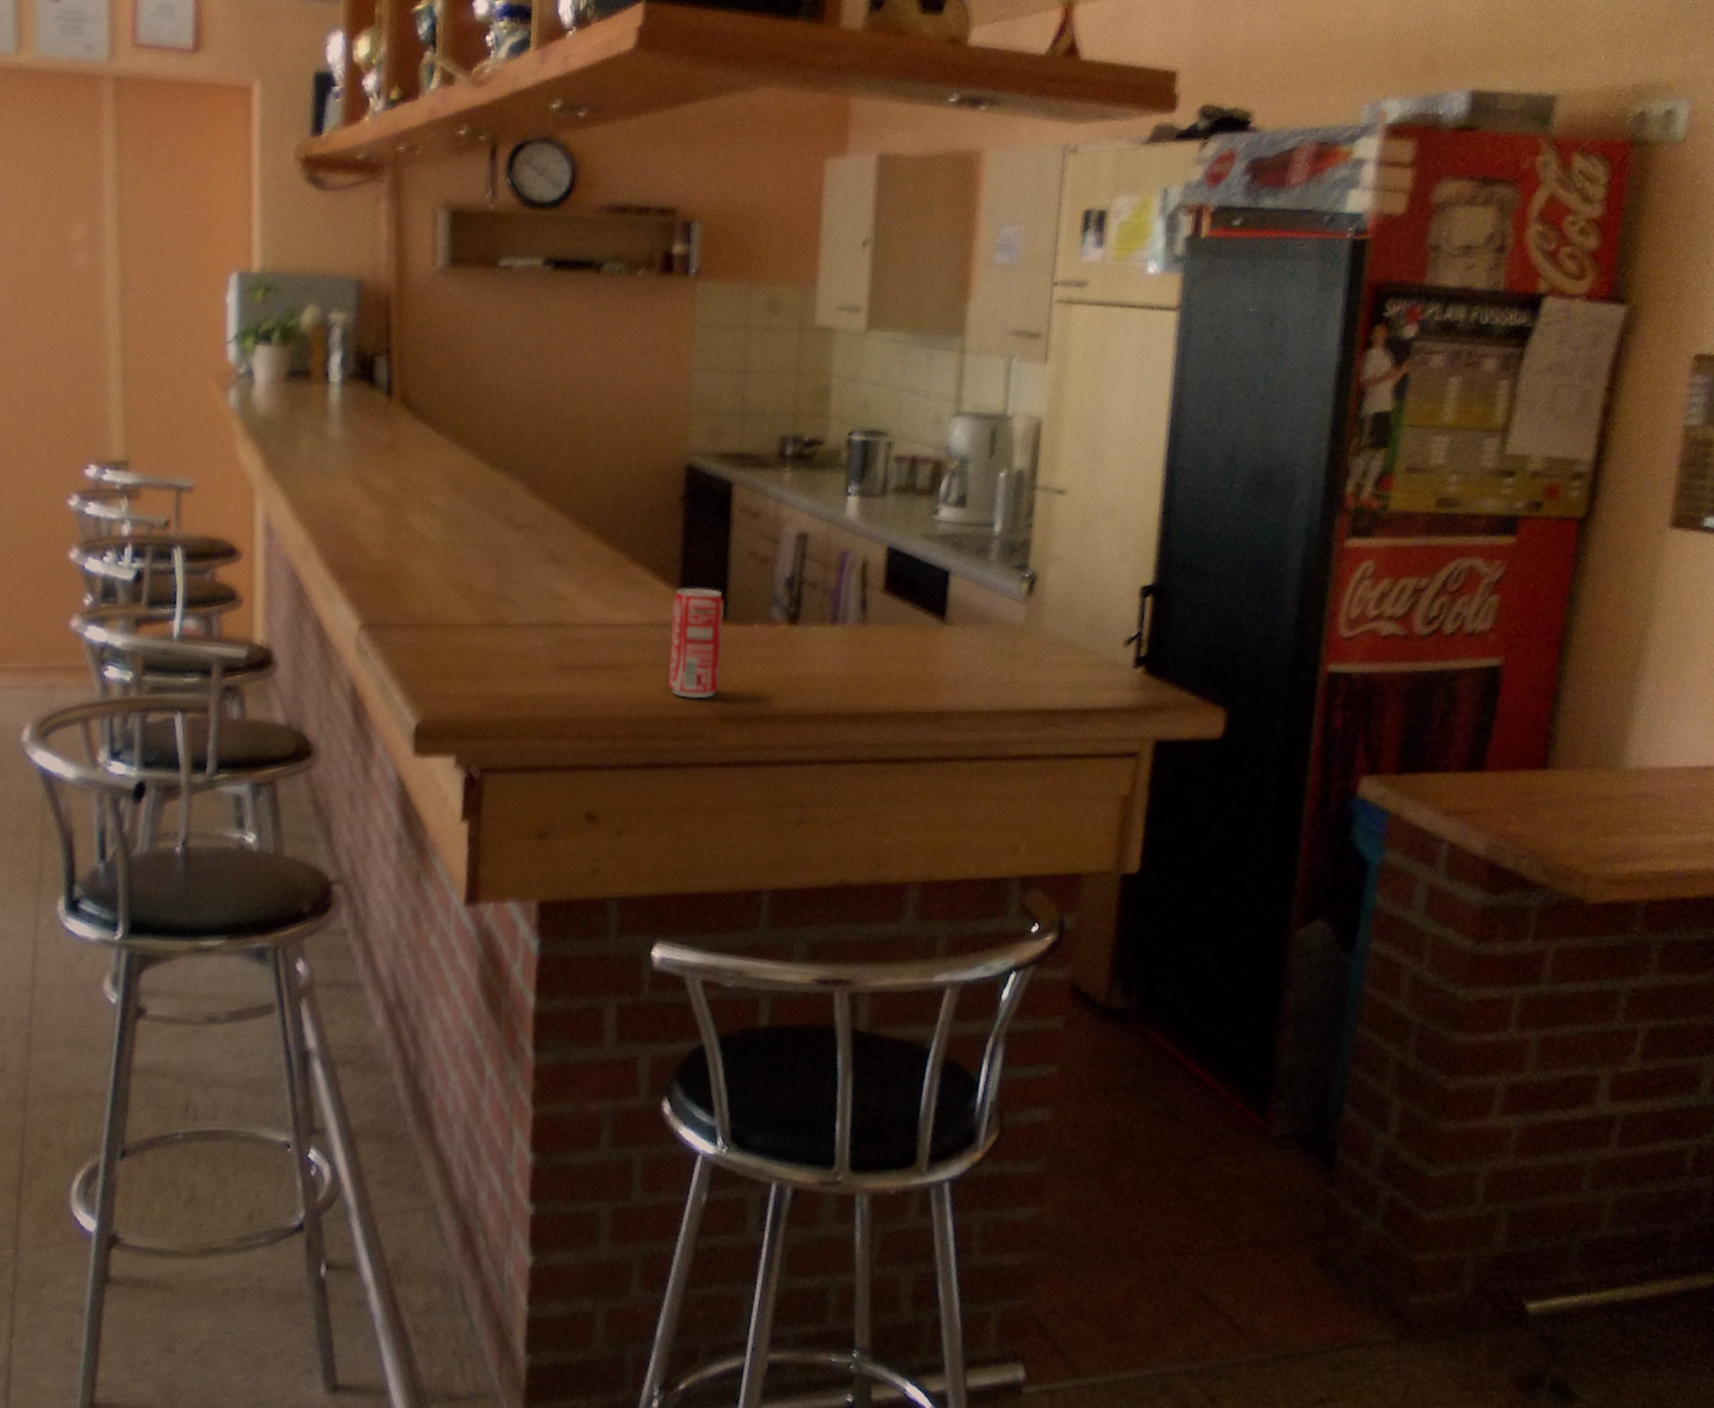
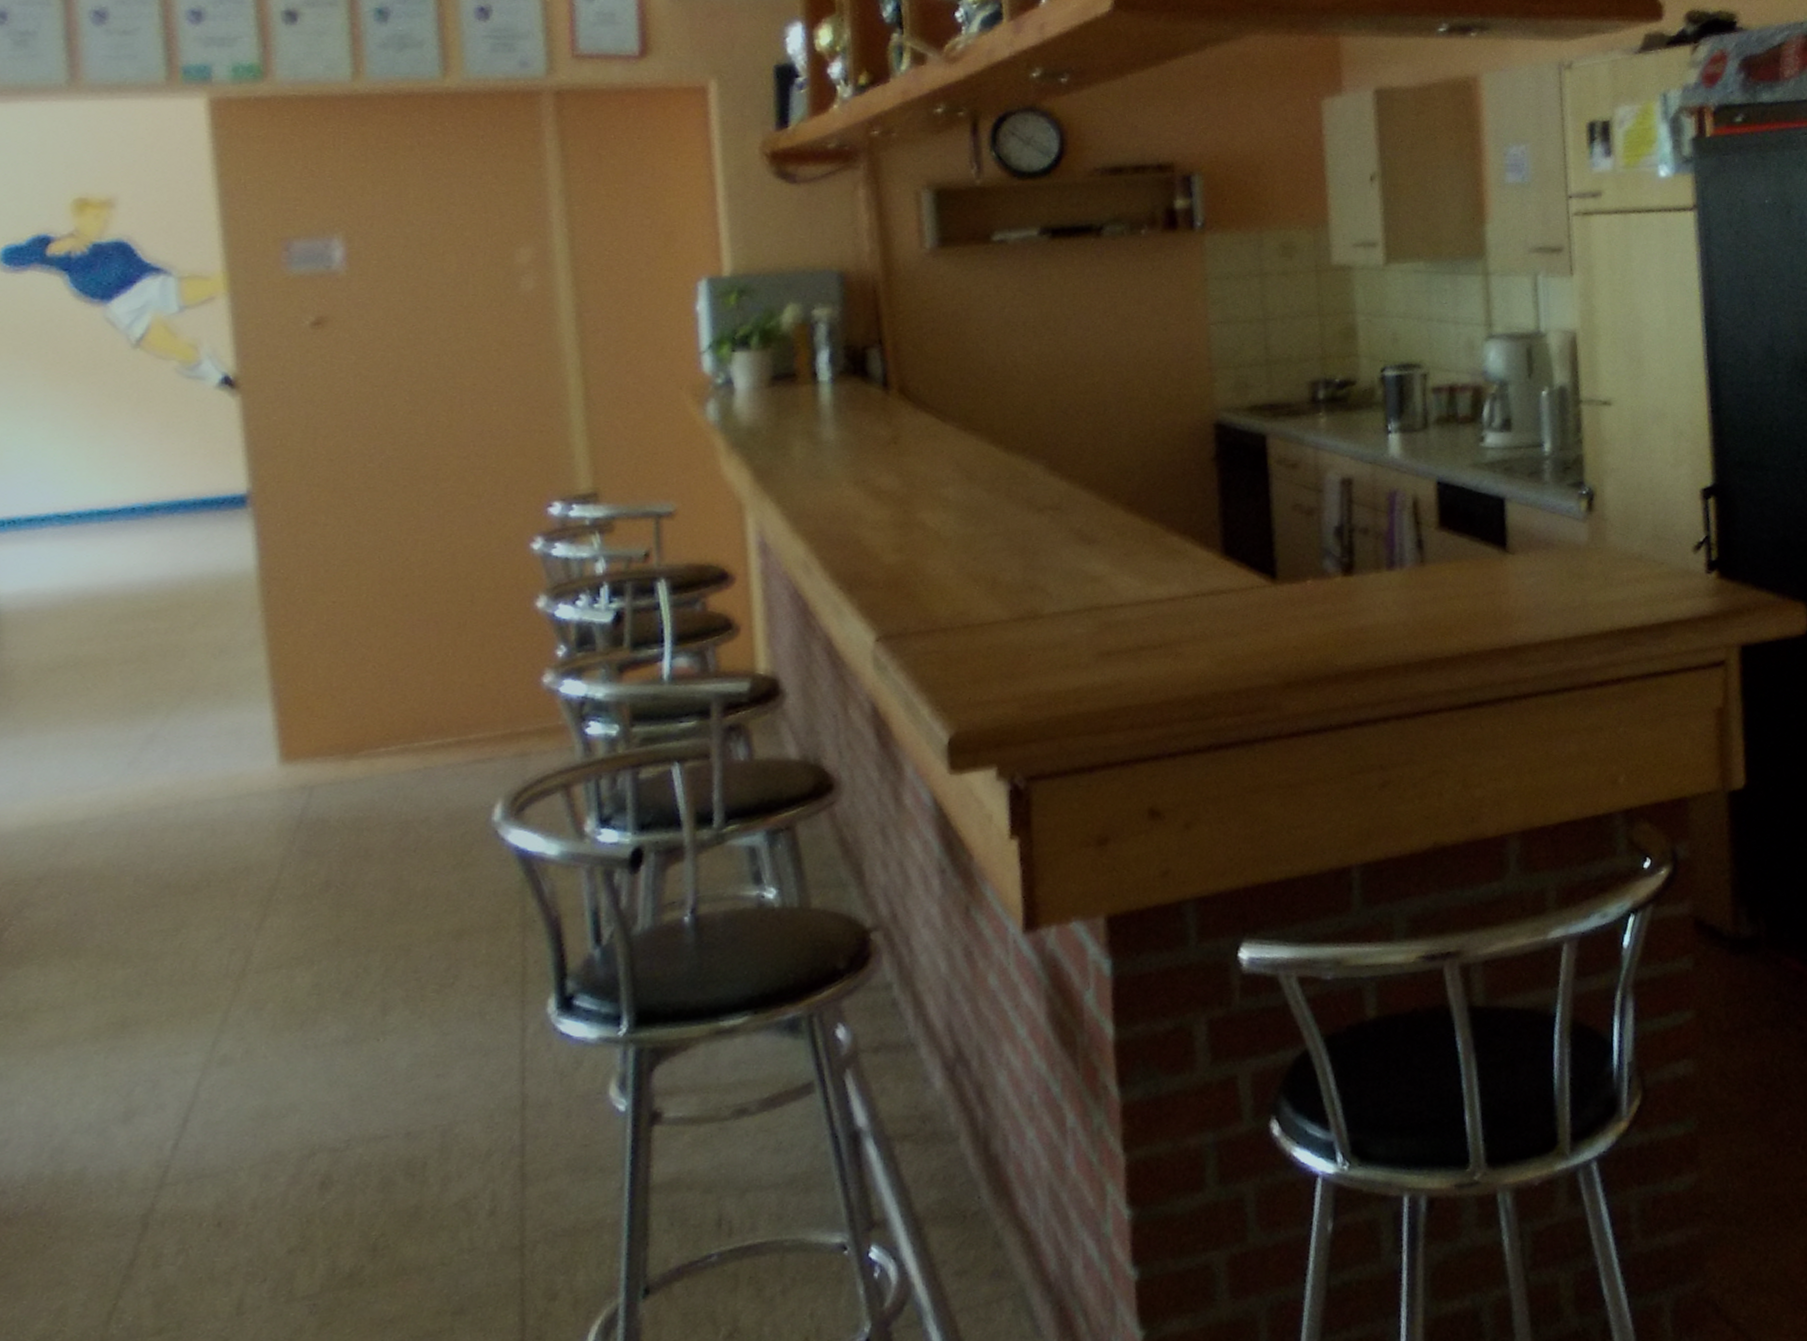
beverage can: present [667,587,725,699] -> none [1216,549,1278,669]

